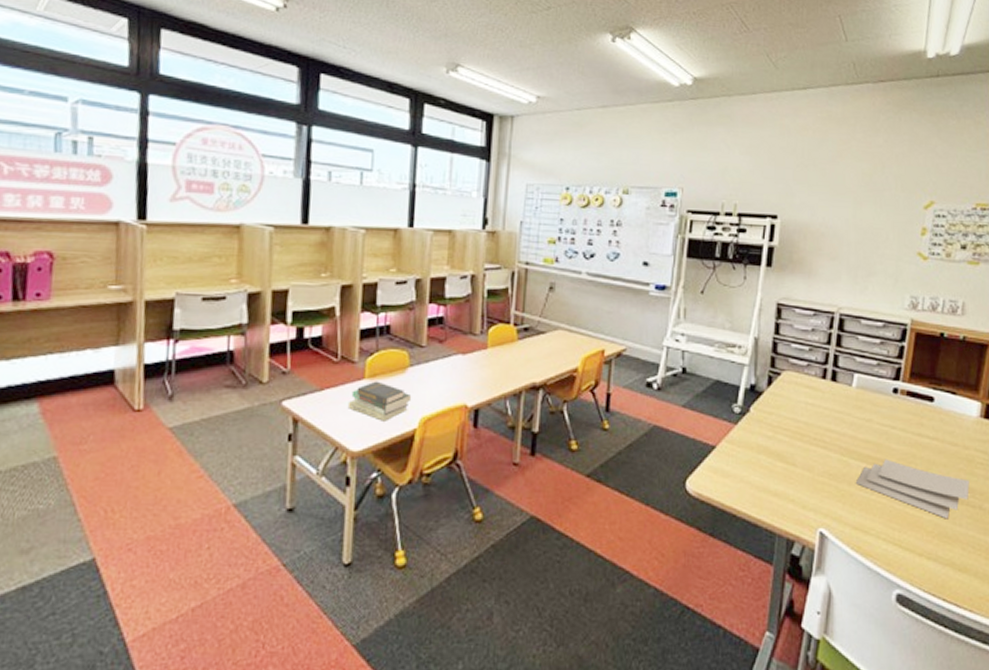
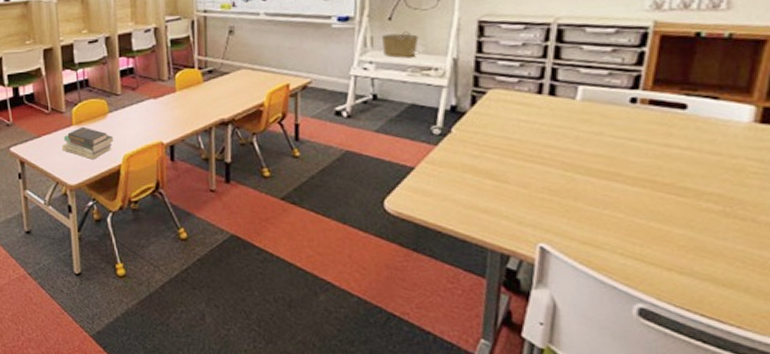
basket: none [694,306,726,334] -> present [382,31,419,59]
papers: present [856,458,970,519] -> none [584,172,738,233]

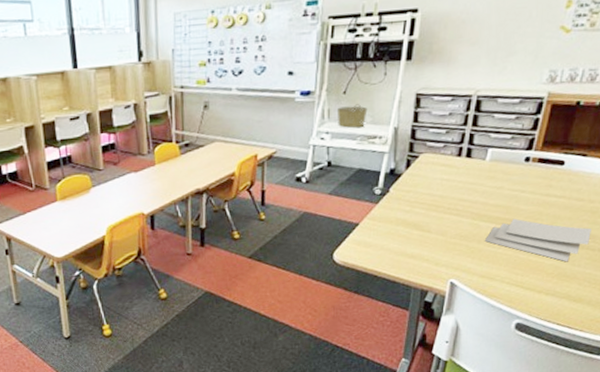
books: present [61,126,114,160] -> none [47,201,98,233]
papers: none [584,172,738,233] -> present [485,218,591,262]

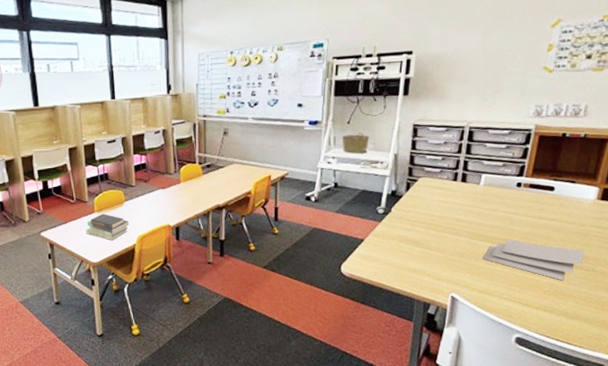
books: none [47,201,98,233] -> present [85,213,130,241]

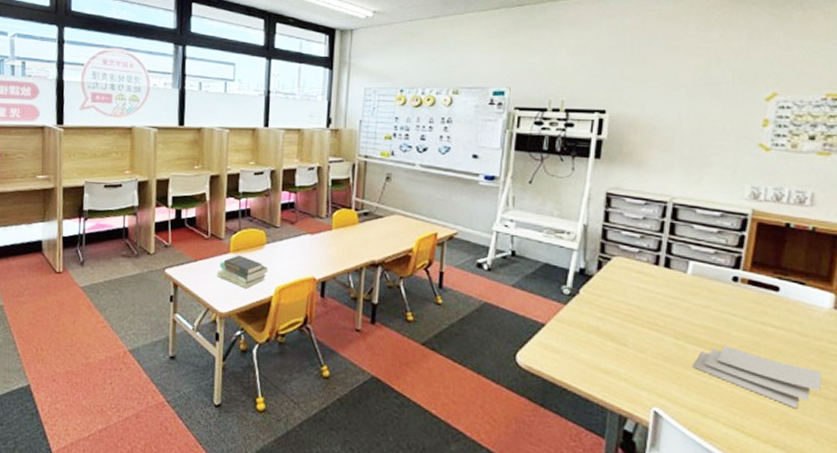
basket: present [343,133,370,155] -> none [523,195,554,220]

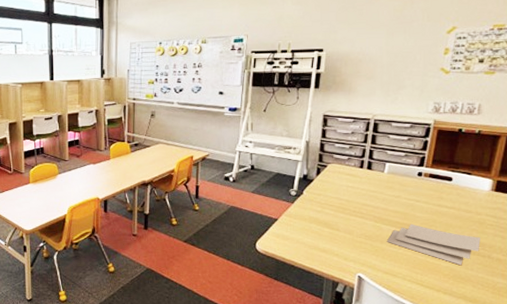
books: present [216,255,269,289] -> none [20,184,62,210]

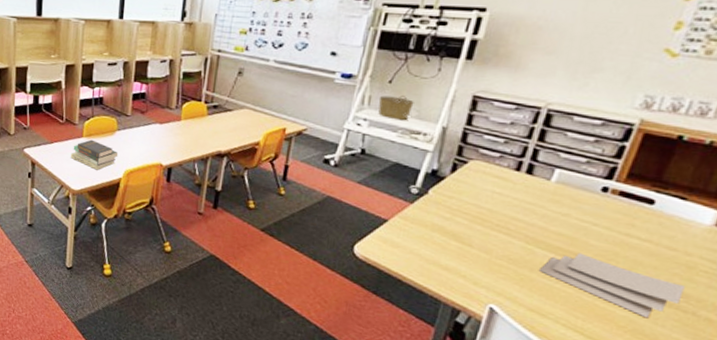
books: none [20,184,62,210] -> present [70,139,119,170]
basket: none [259,120,284,140] -> present [378,95,414,121]

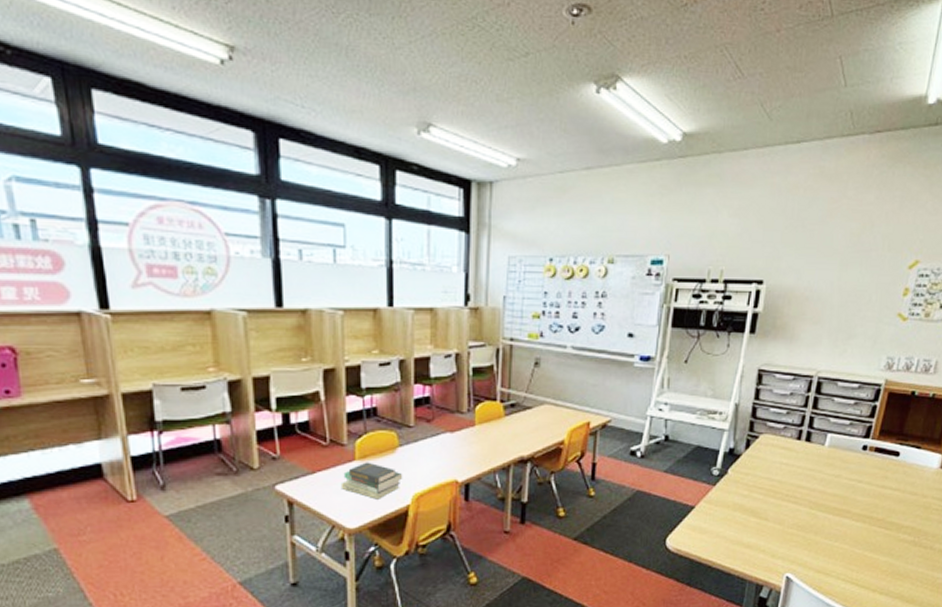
basket: present [378,95,414,121] -> none [677,375,709,401]
papers: present [540,252,685,319] -> none [822,509,924,560]

